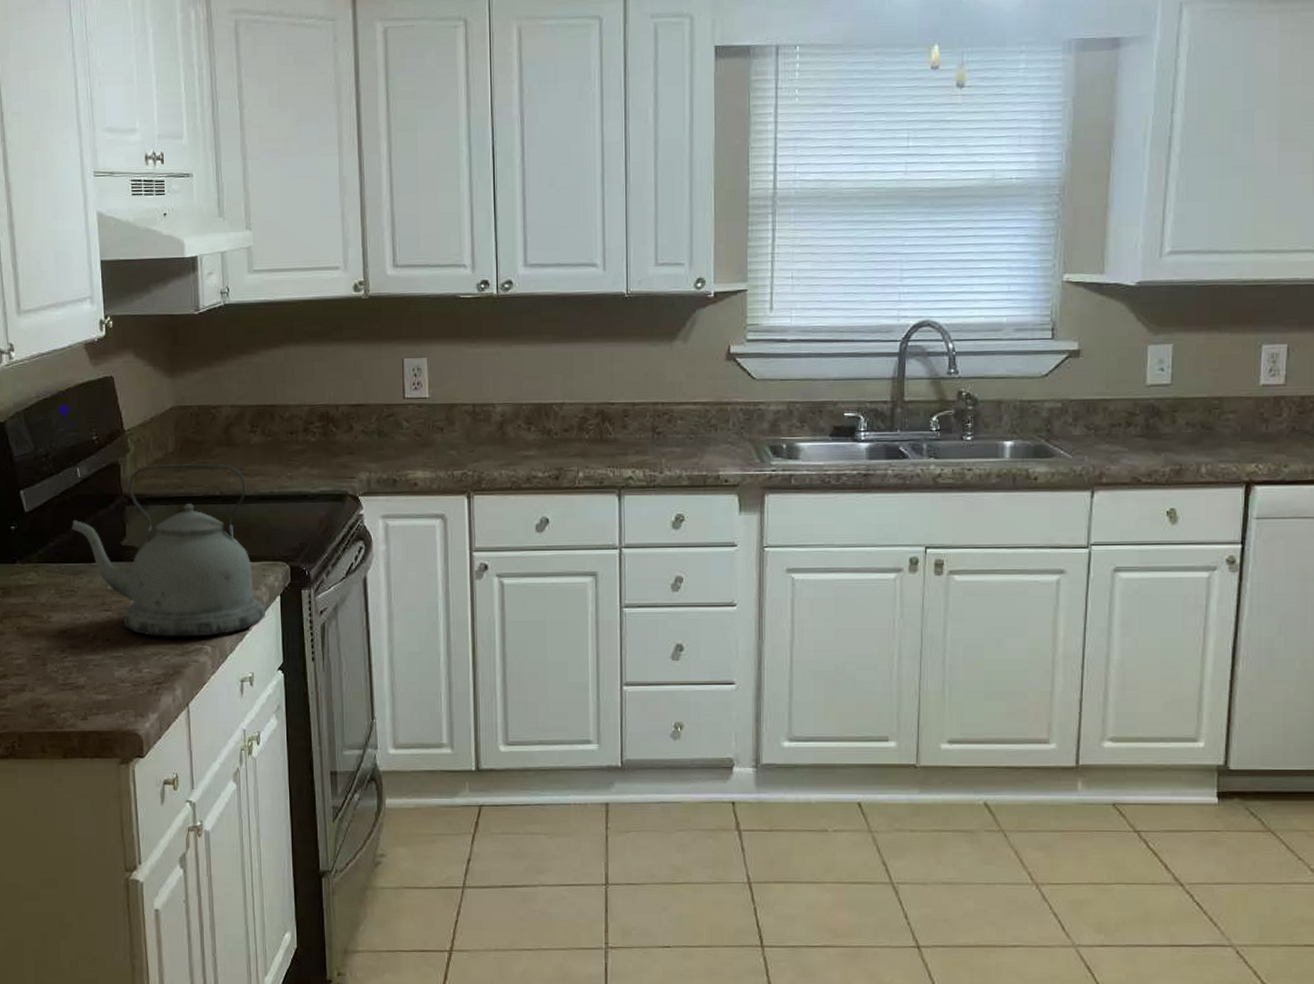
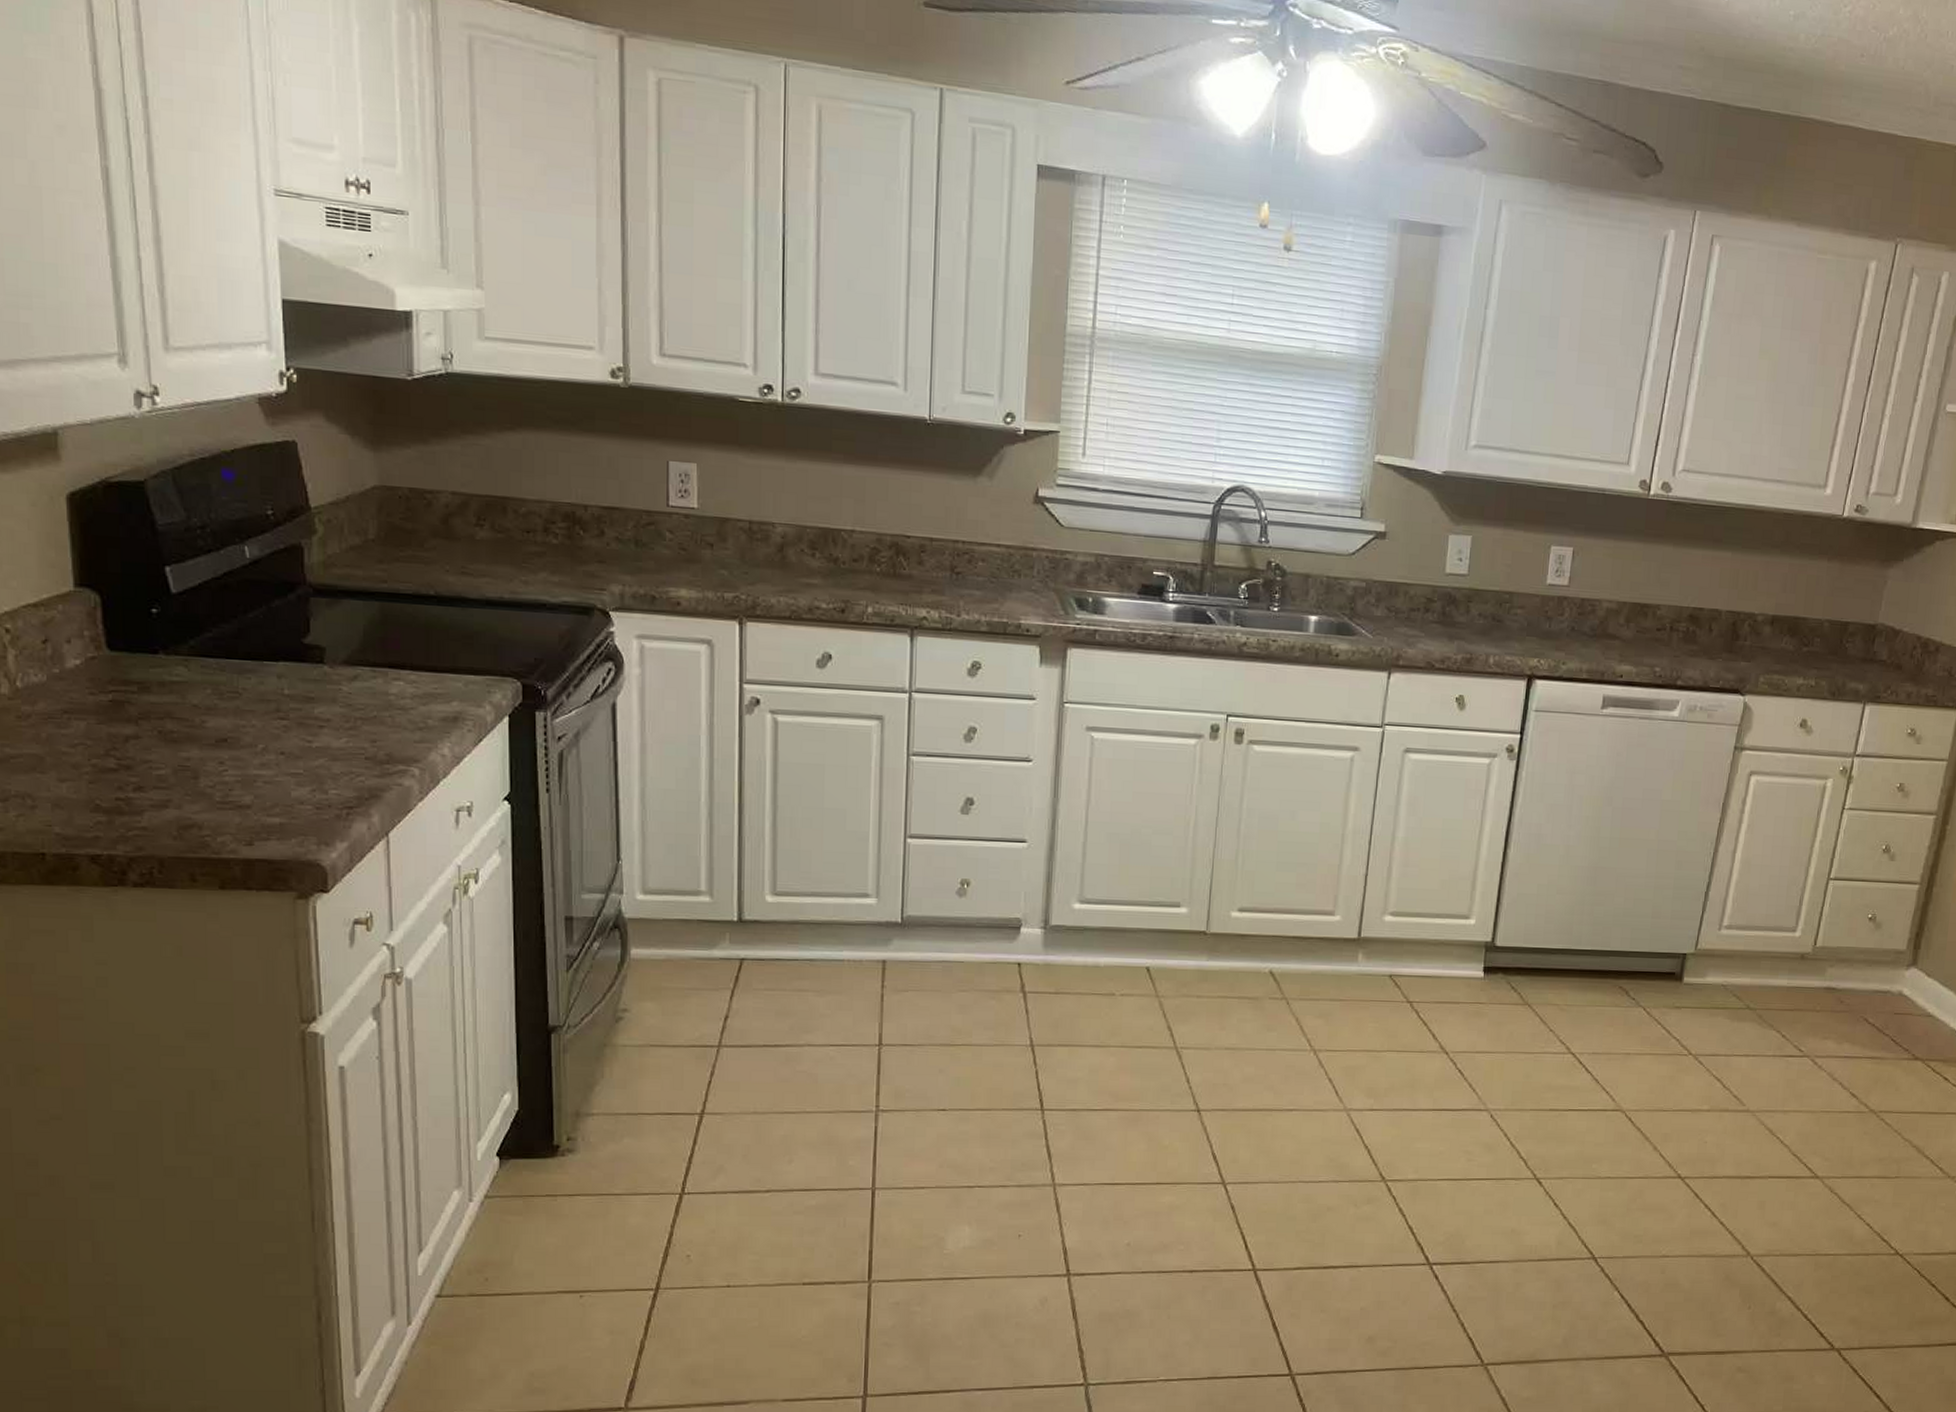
kettle: present [71,463,267,637] -> none [236,552,491,757]

